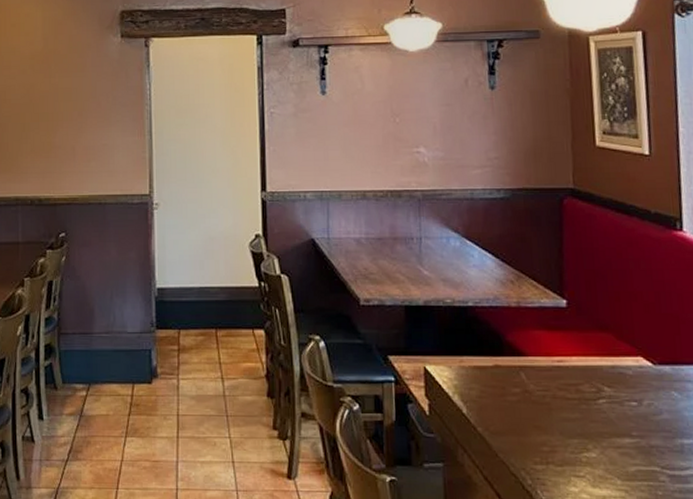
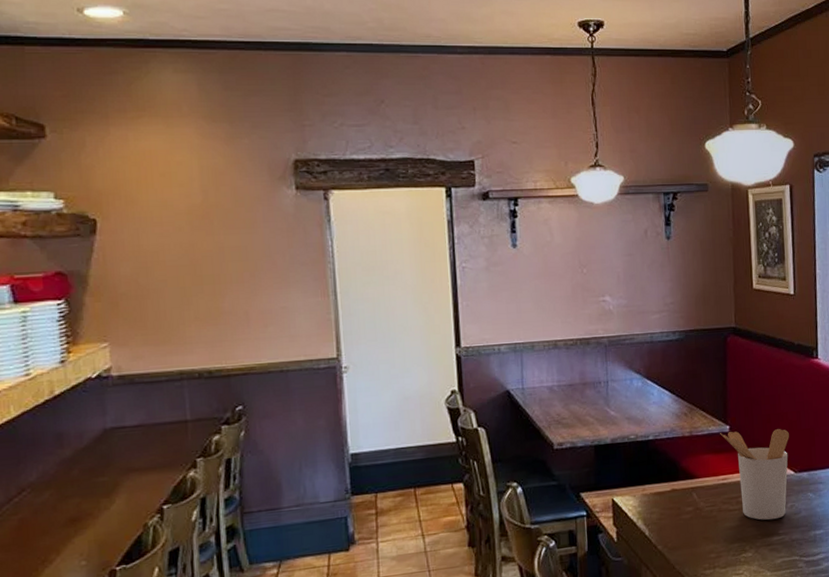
utensil holder: none [555,306,645,418] -> present [720,429,789,520]

